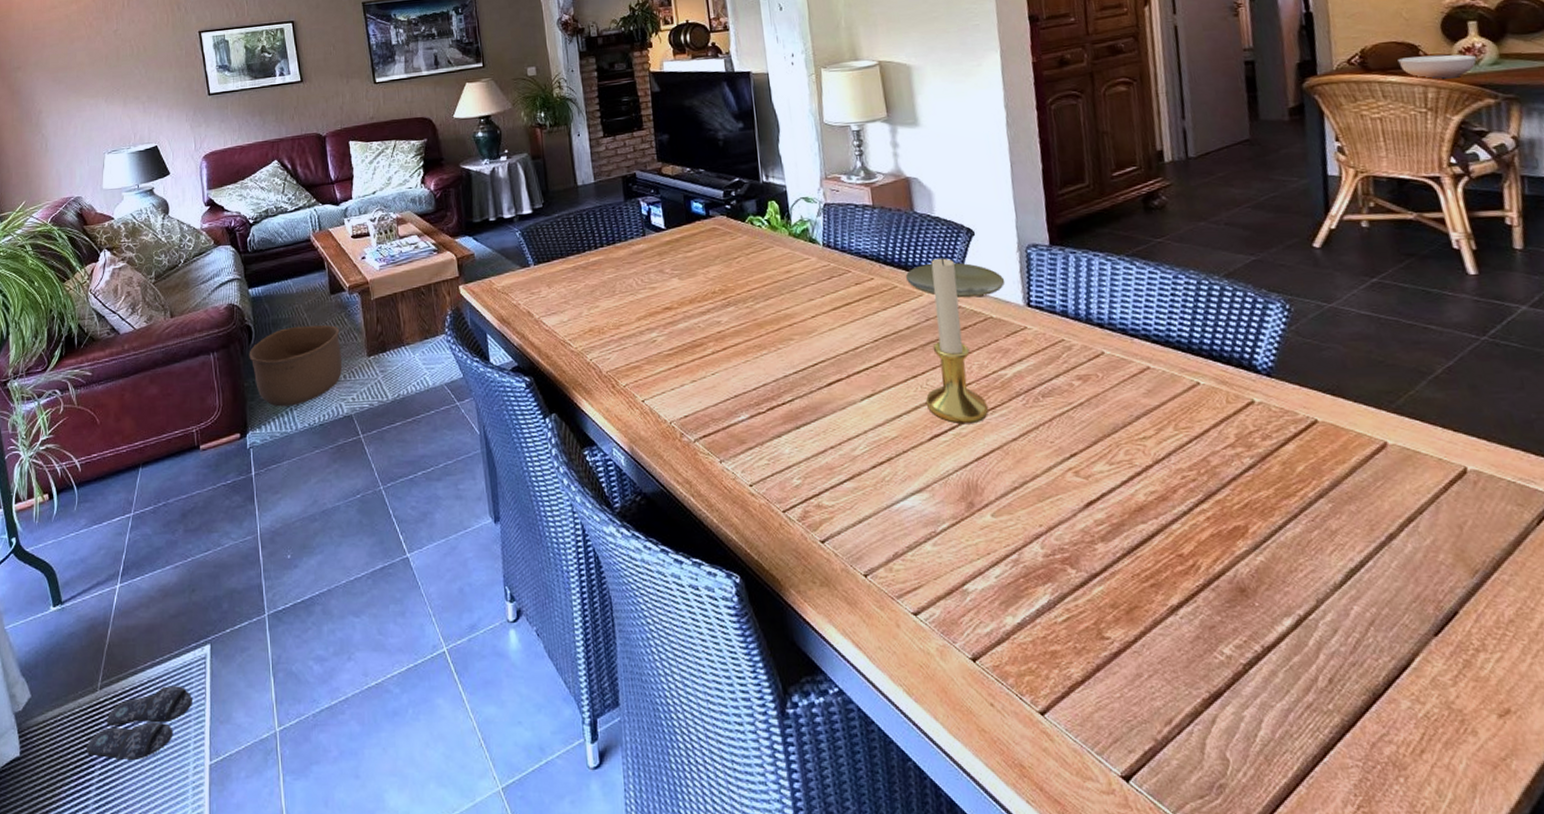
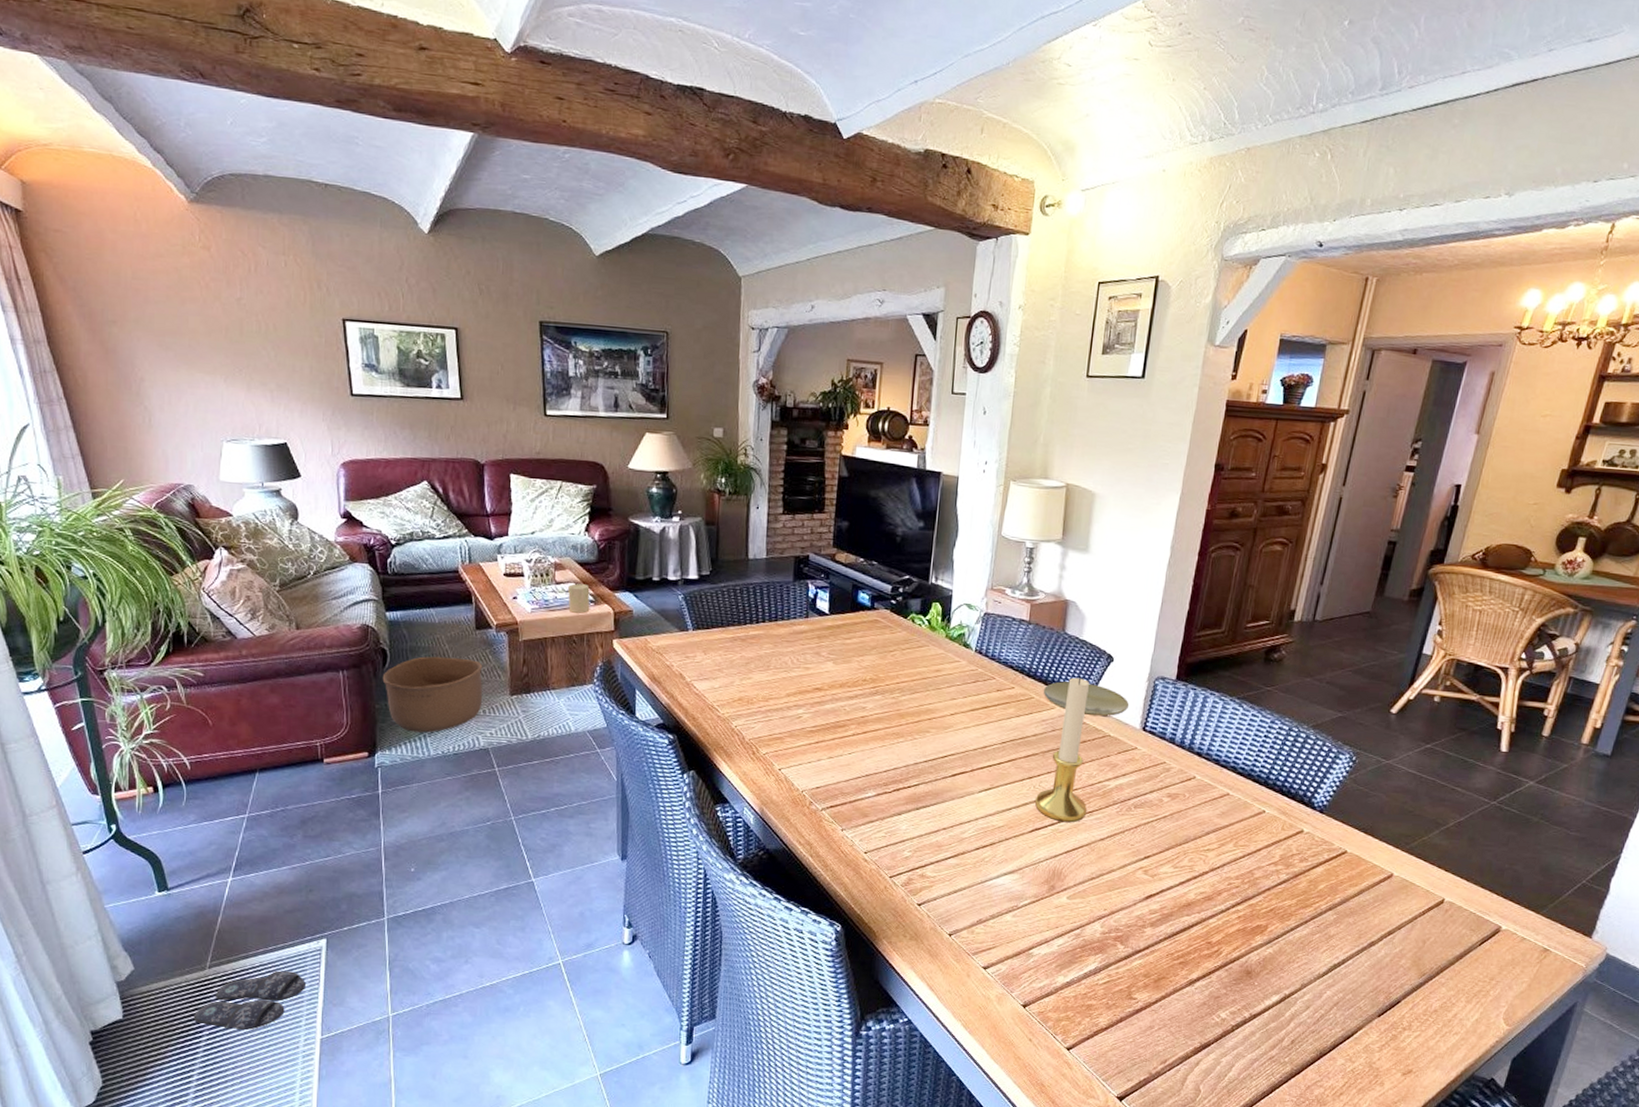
candle: none [411,234,434,265] -> present [568,583,590,614]
bowl: present [1397,54,1478,80] -> none [1511,560,1575,586]

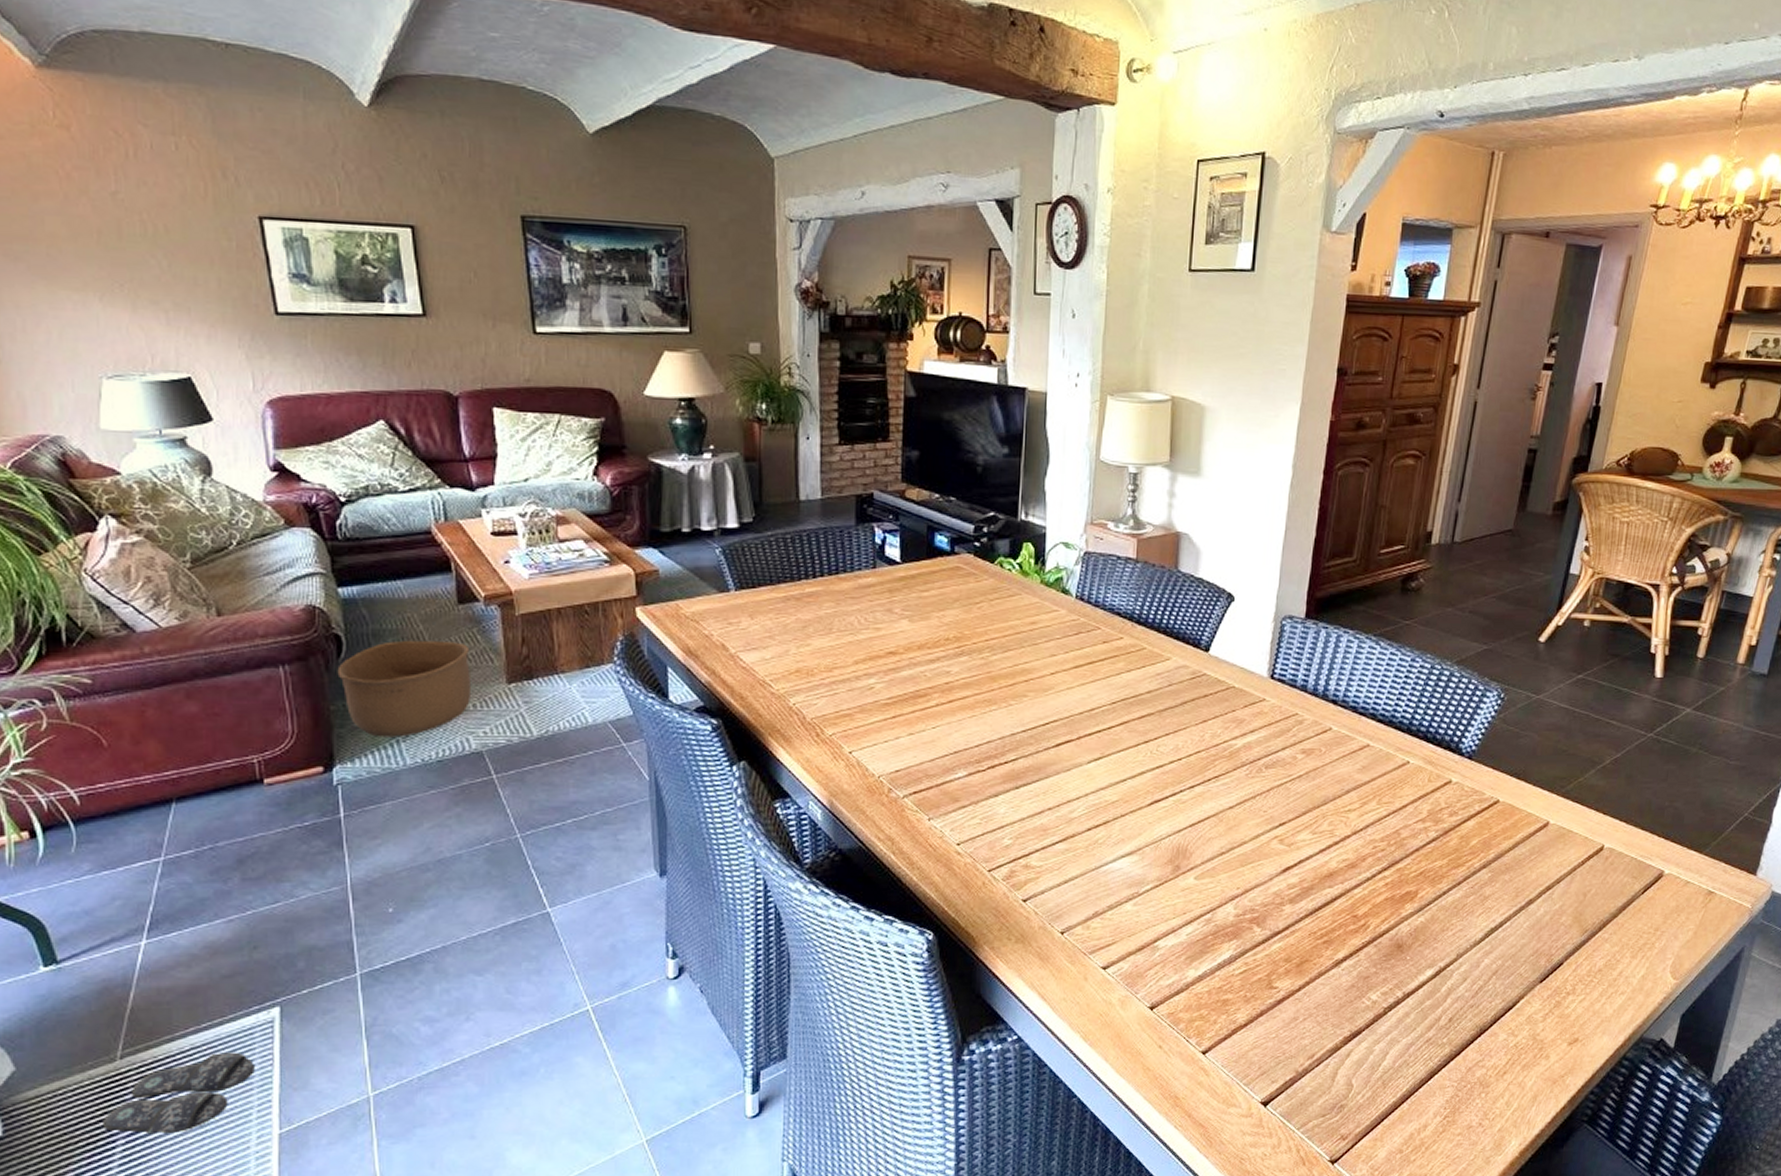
candle: present [568,583,590,614] -> none [575,540,605,577]
candle holder: present [1034,675,1089,823] -> none [1152,619,1213,791]
plate: present [1043,681,1130,717] -> none [1156,627,1255,666]

